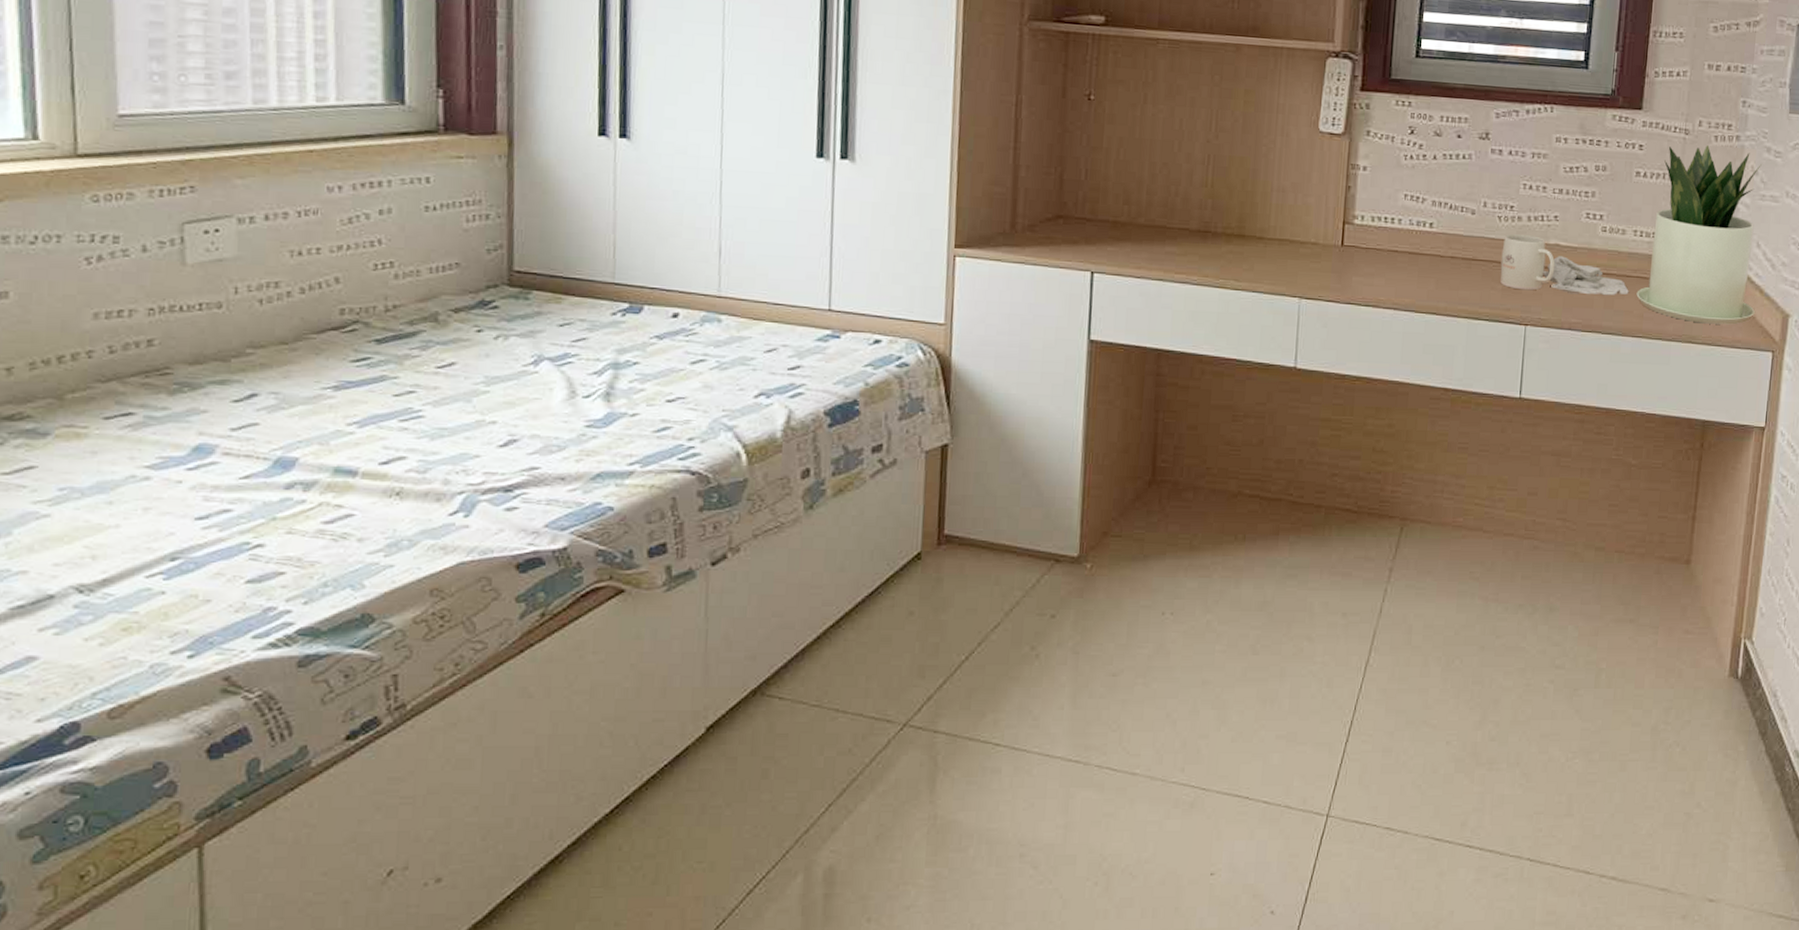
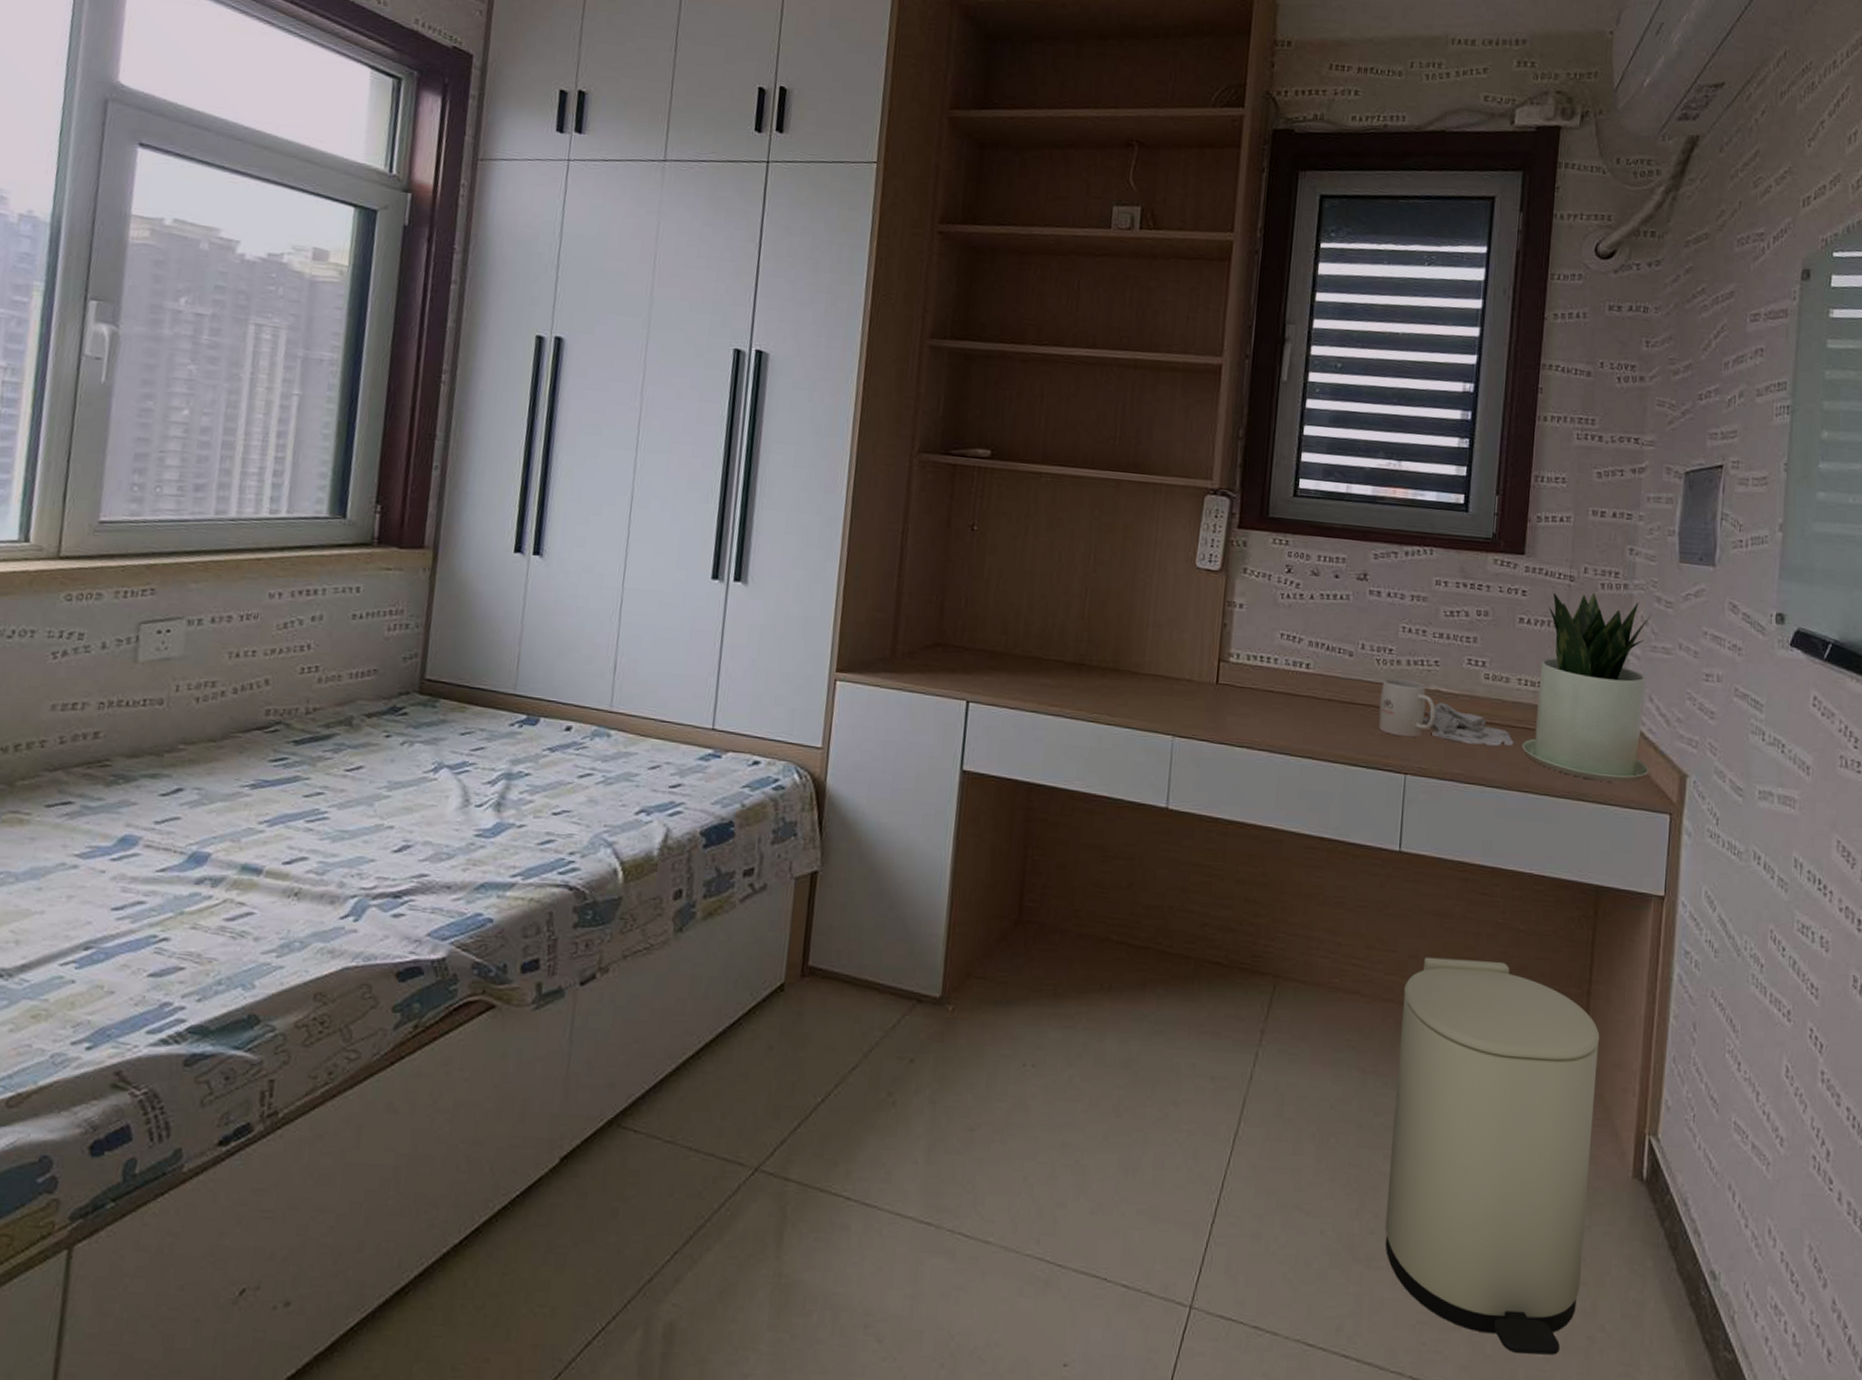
pedal bin: none [1505,493,1703,832] -> present [1384,956,1600,1355]

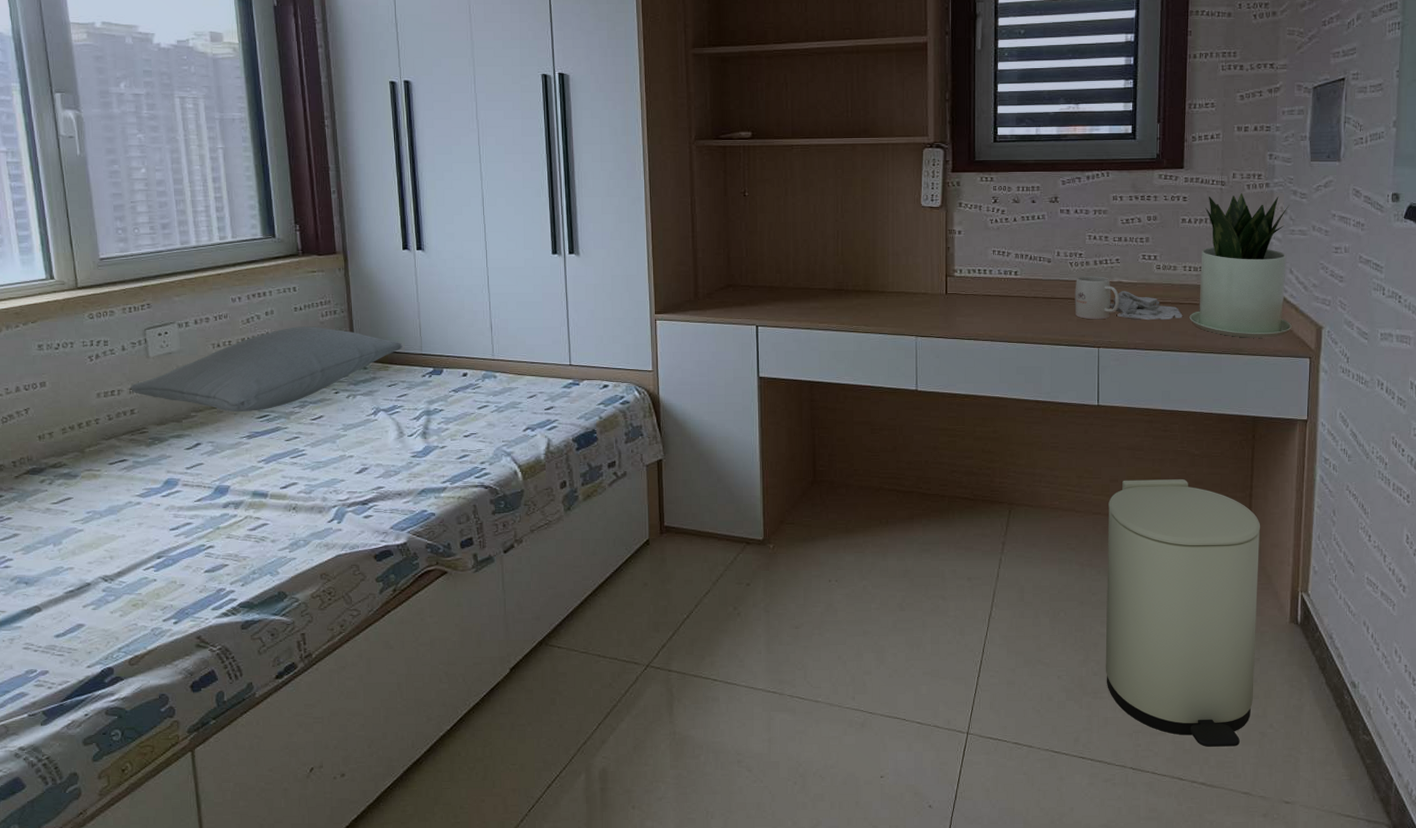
pillow: none [101,640,491,751] -> present [130,326,403,412]

